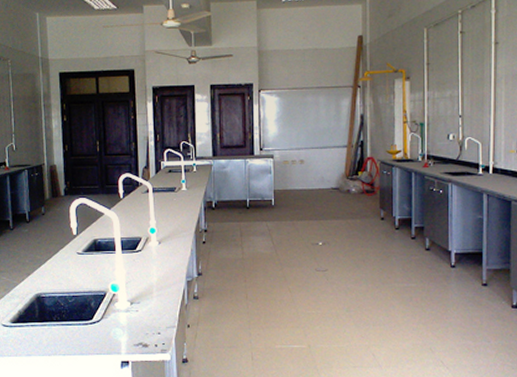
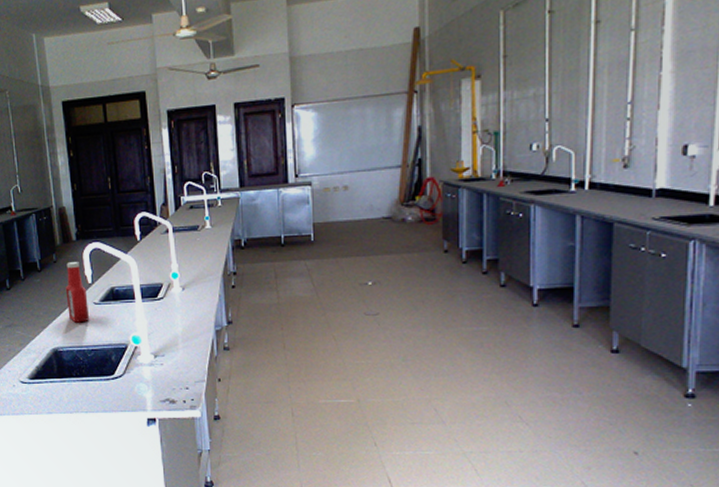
ketchup bottle: none [51,215,73,271] -> present [65,262,90,323]

